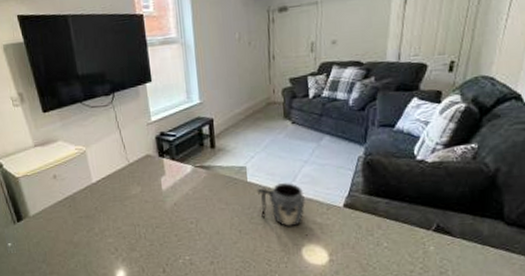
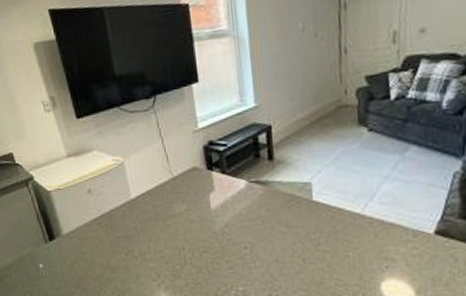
mug: present [257,183,305,227] -> none [324,203,385,257]

